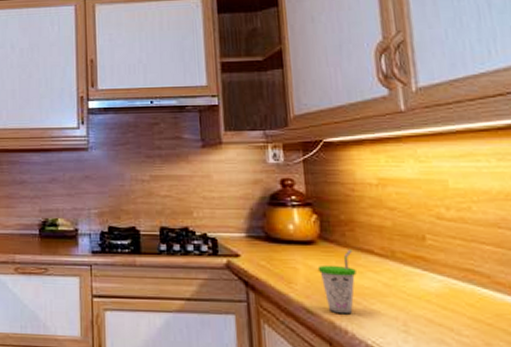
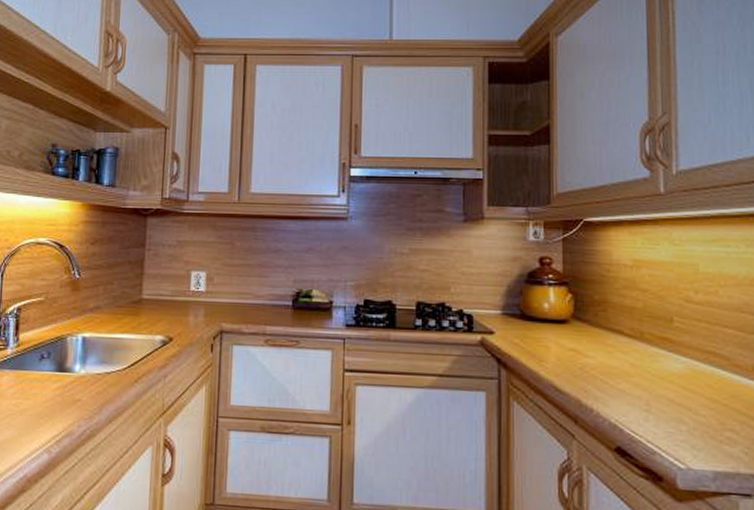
cup: present [317,249,356,315] -> none [569,329,605,393]

